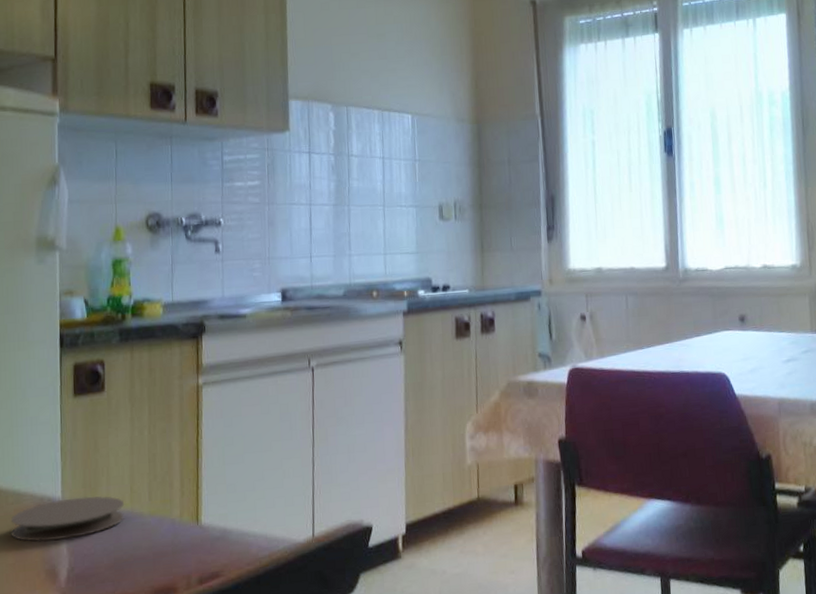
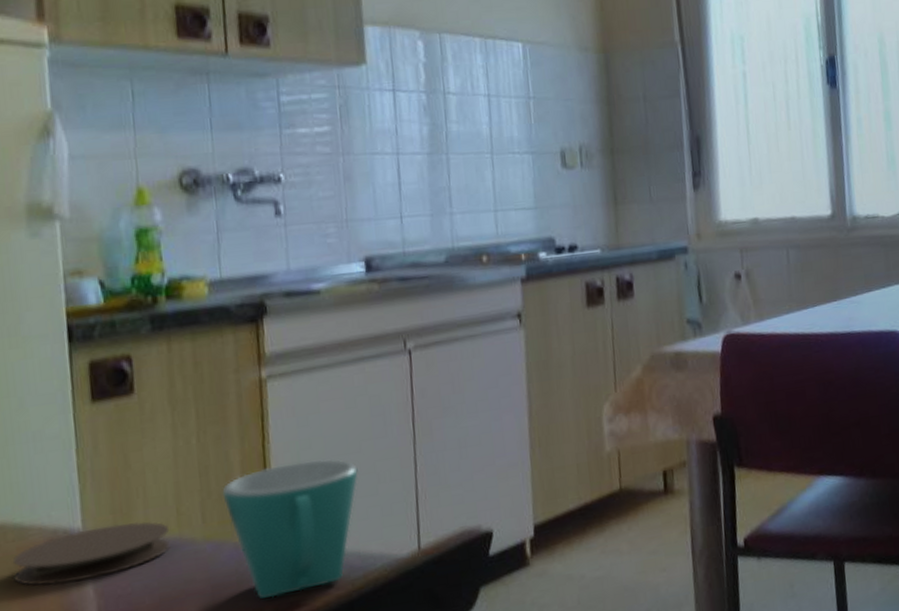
mug: none [165,455,269,567] -> present [222,459,359,599]

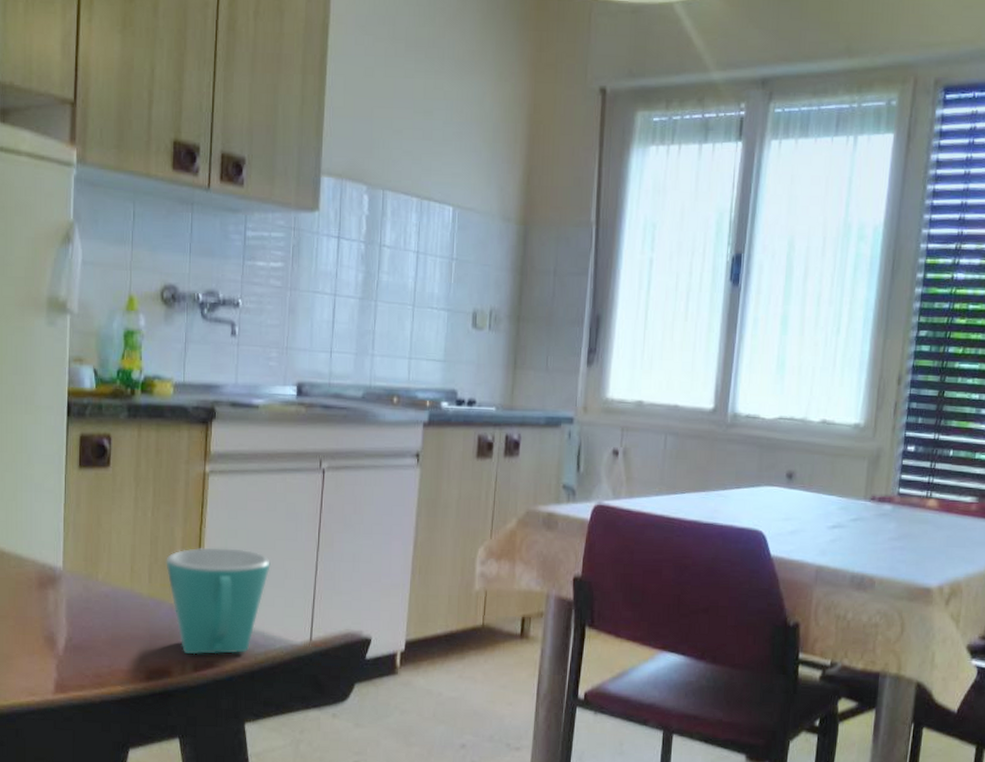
coaster: present [12,522,172,586] -> none [12,569,125,610]

